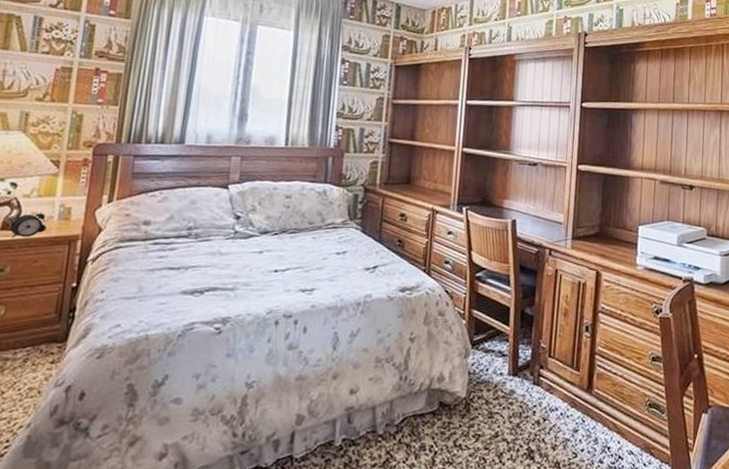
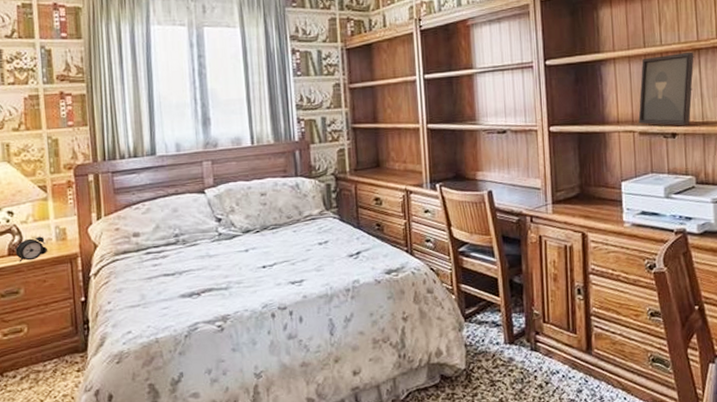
picture frame: none [661,112,717,180] -> present [638,52,694,126]

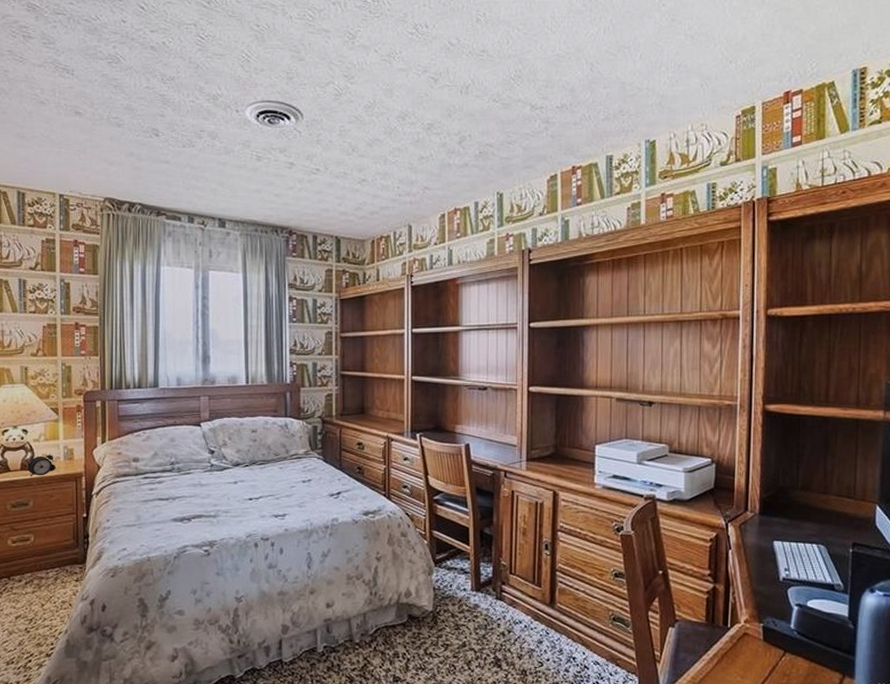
picture frame: present [638,52,694,126] -> none [616,323,676,395]

